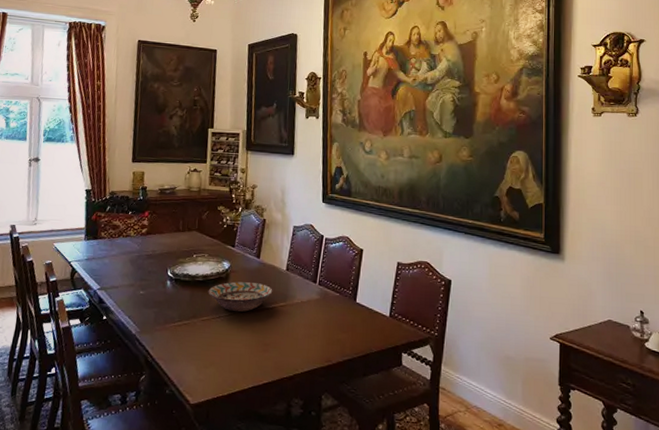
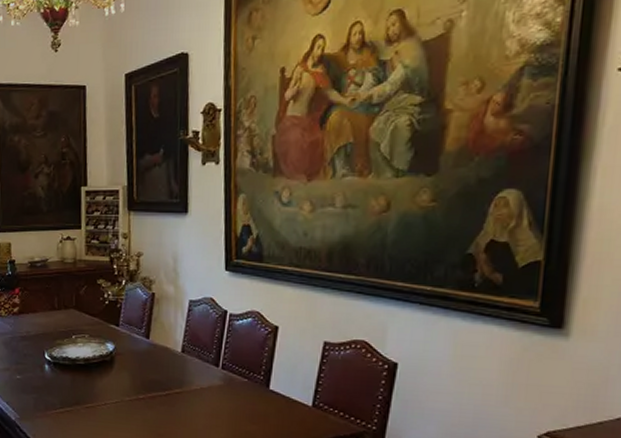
decorative bowl: present [208,281,273,312] -> none [91,365,166,399]

